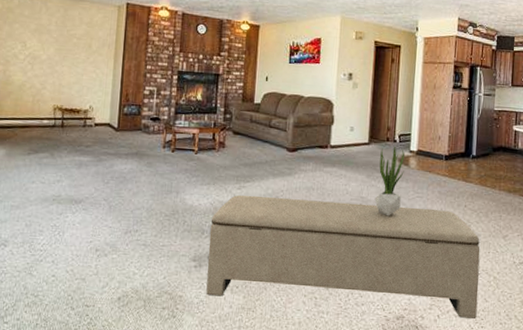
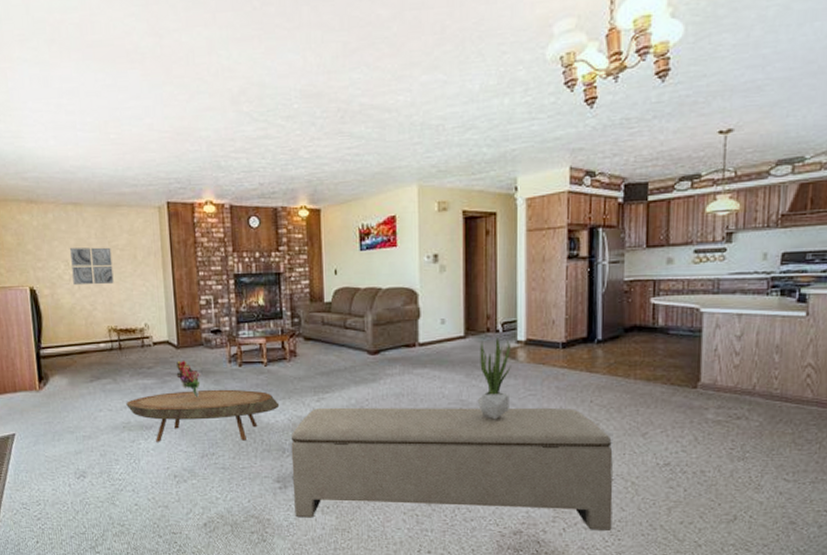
wall art: none [27,32,69,68] -> present [70,247,114,286]
coffee table: none [60,170,204,220] -> present [126,389,280,442]
bouquet: none [112,142,136,177] -> present [176,360,201,397]

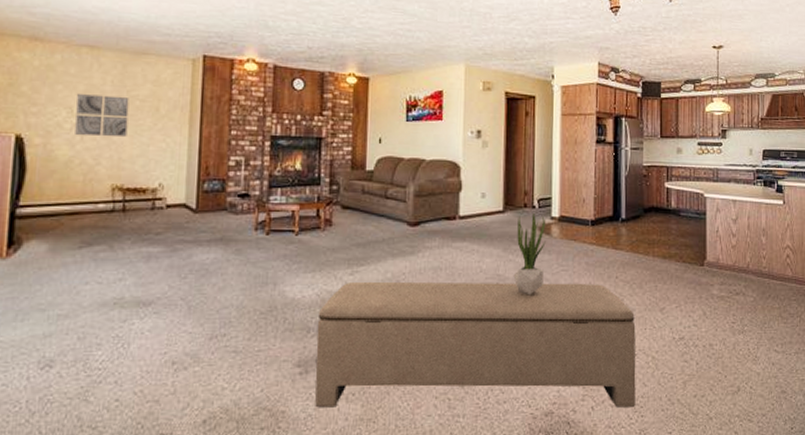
coffee table: present [126,389,280,442] -> none [122,260,309,322]
bouquet: present [176,360,201,397] -> none [190,226,221,269]

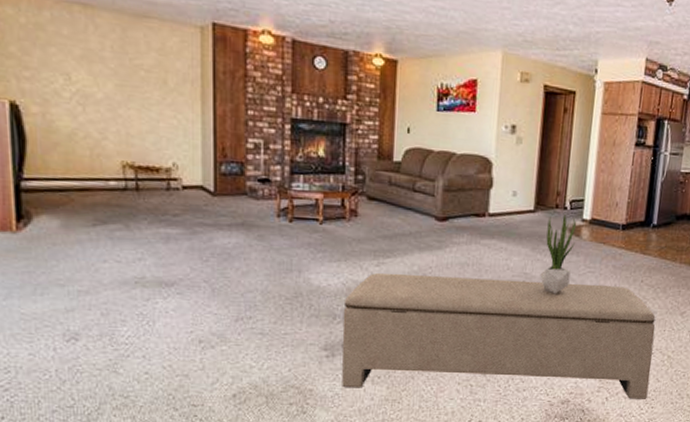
wall art: present [75,94,129,138] -> none [74,59,134,111]

